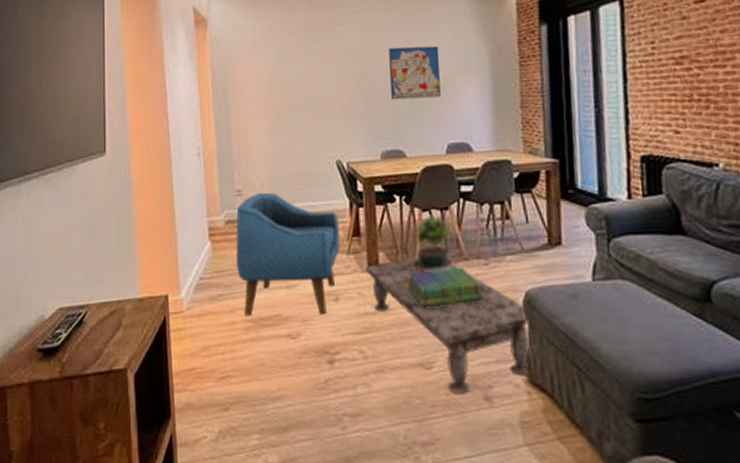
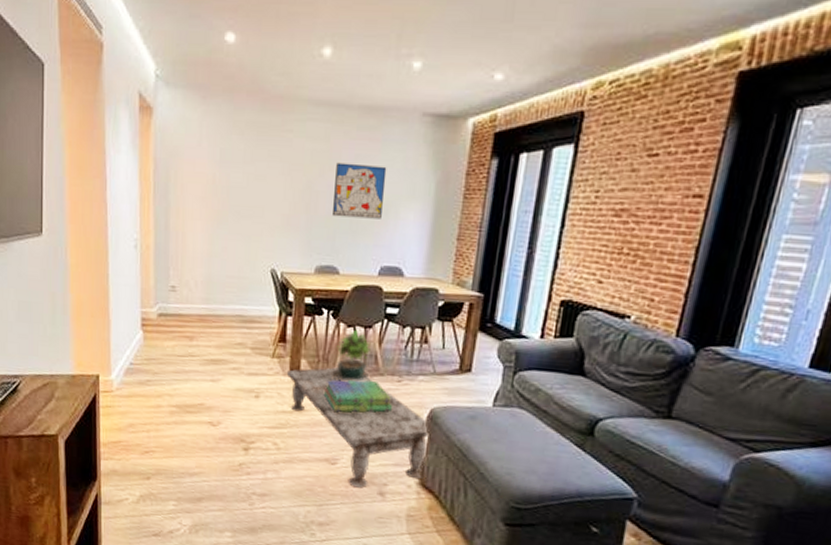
armchair: present [236,192,340,317] -> none [166,290,267,409]

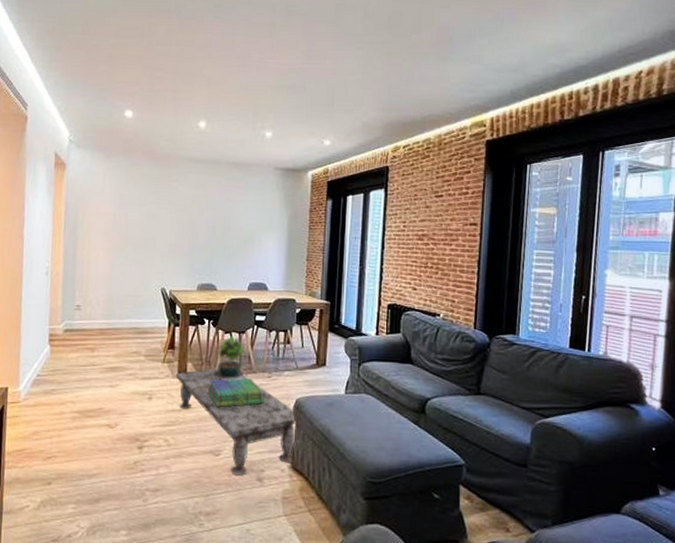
wall art: present [333,162,387,219] -> none [210,204,251,246]

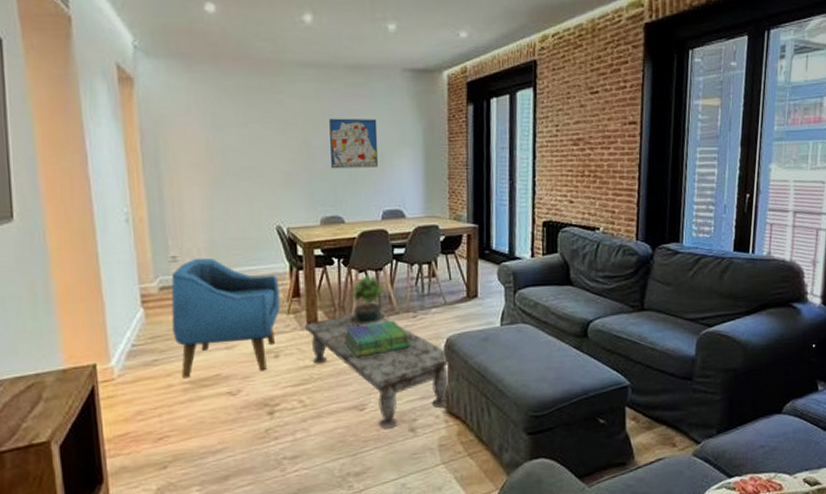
armchair: none [70,308,159,410] -> present [171,258,280,379]
wall art: none [210,204,251,246] -> present [329,118,378,169]

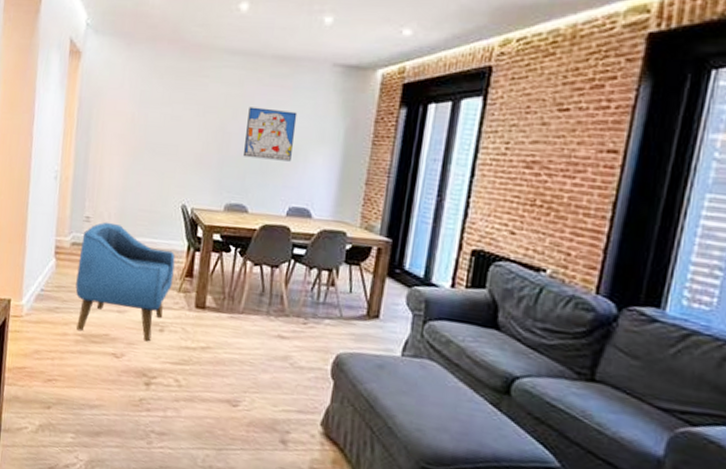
coffee table: present [304,313,451,429] -> none [191,305,336,435]
stack of books: present [343,320,411,358] -> none [227,318,297,356]
potted plant: present [347,273,386,328] -> none [234,268,277,323]

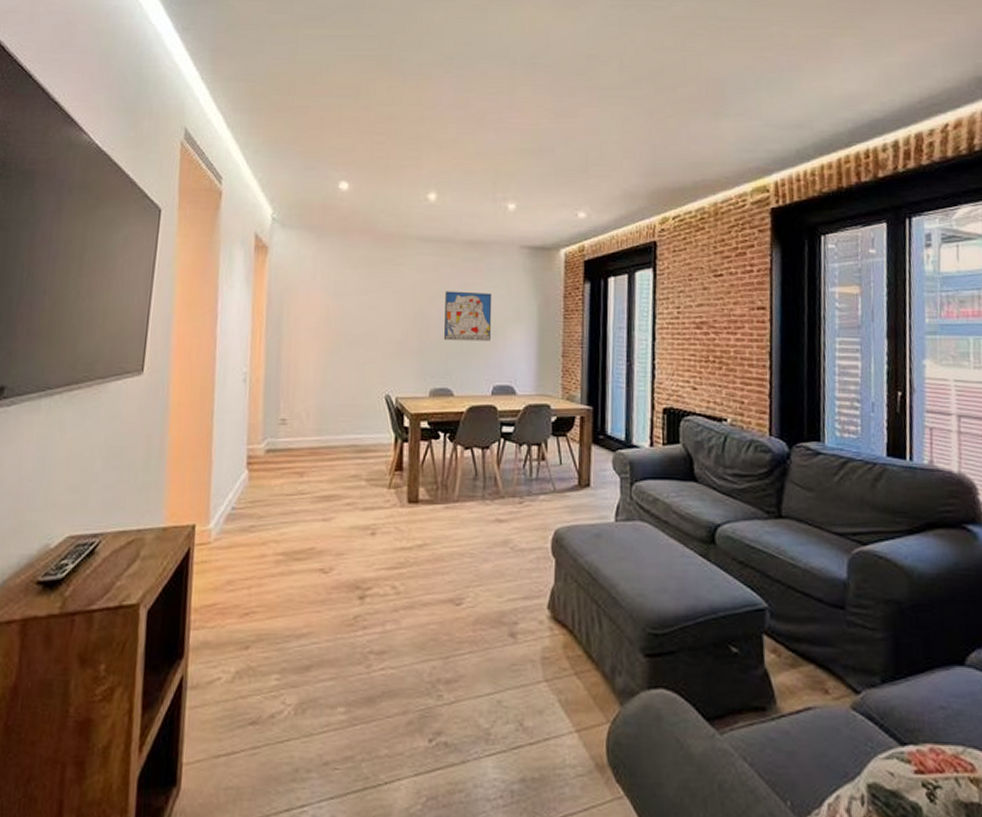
armchair: present [75,222,176,342] -> none [273,422,383,550]

